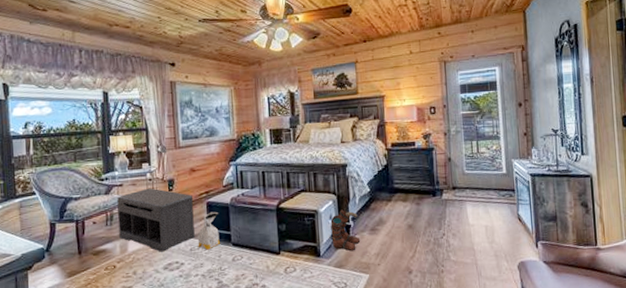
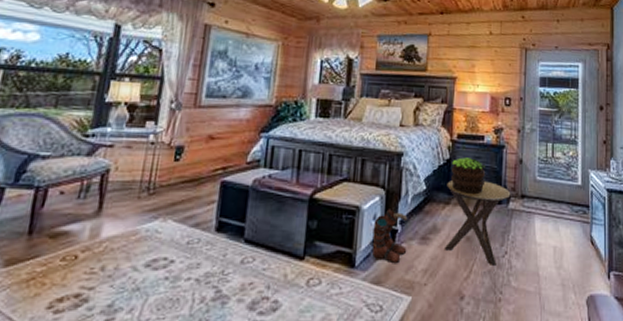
bench: present [117,188,195,252] -> none [93,154,205,242]
bag: present [198,211,221,250] -> none [198,194,233,245]
side table: none [387,179,443,247] -> present [445,180,511,267]
potted plant: none [389,161,420,192] -> present [451,157,486,195]

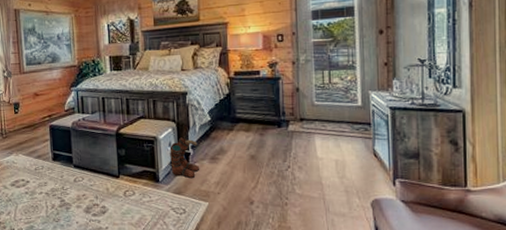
side table: present [445,180,511,267] -> none [229,109,290,178]
potted plant: present [451,157,486,195] -> none [232,91,265,122]

